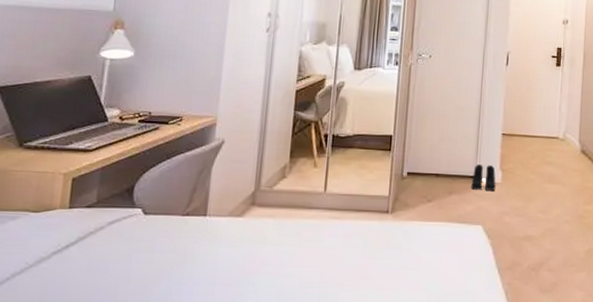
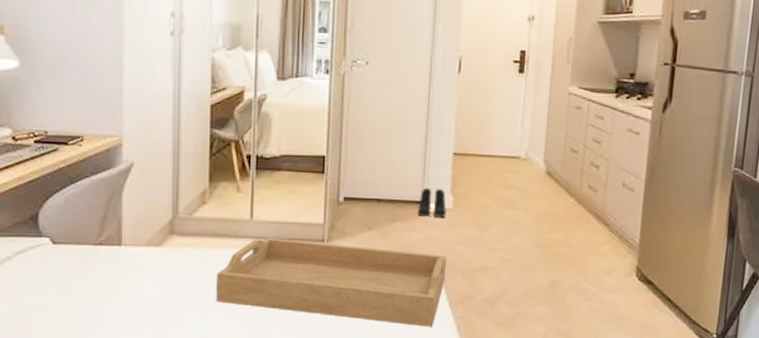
serving tray: none [288,209,497,293] -> present [216,238,447,327]

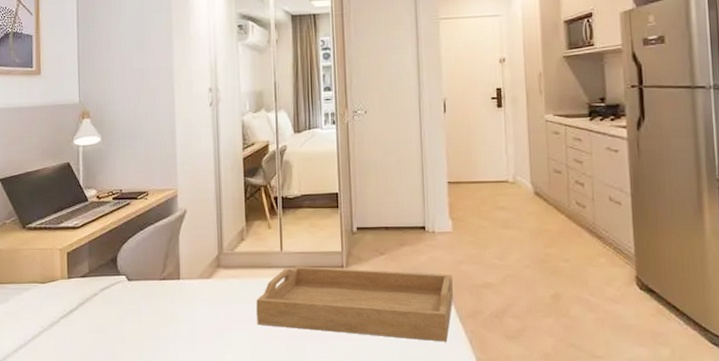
boots: present [417,187,447,217] -> none [422,214,448,240]

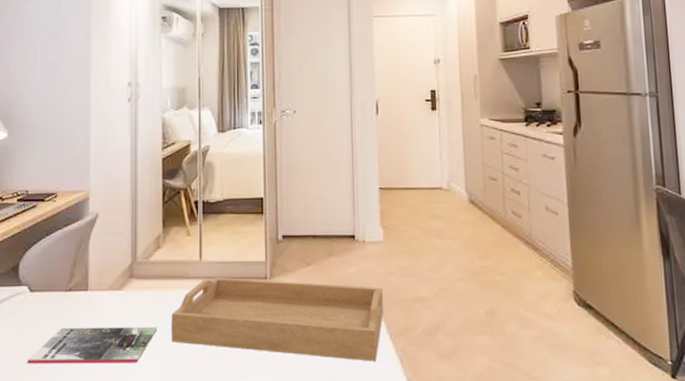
magazine: none [128,311,244,345] -> present [27,327,157,364]

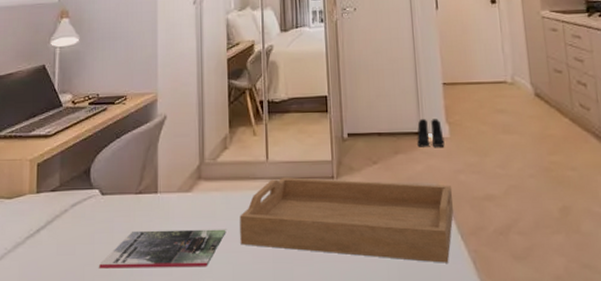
boots: none [351,222,378,250] -> present [417,118,445,147]

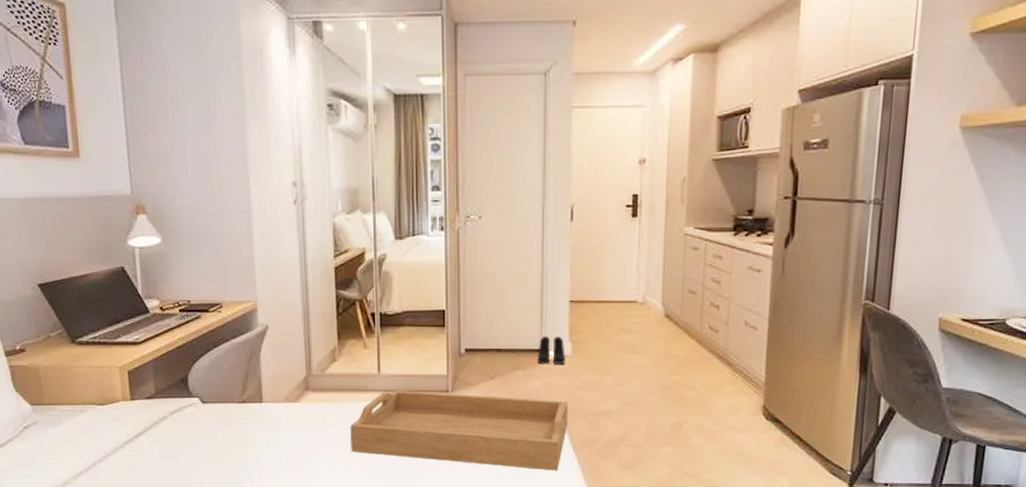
magazine: present [99,229,226,269] -> none [205,437,337,472]

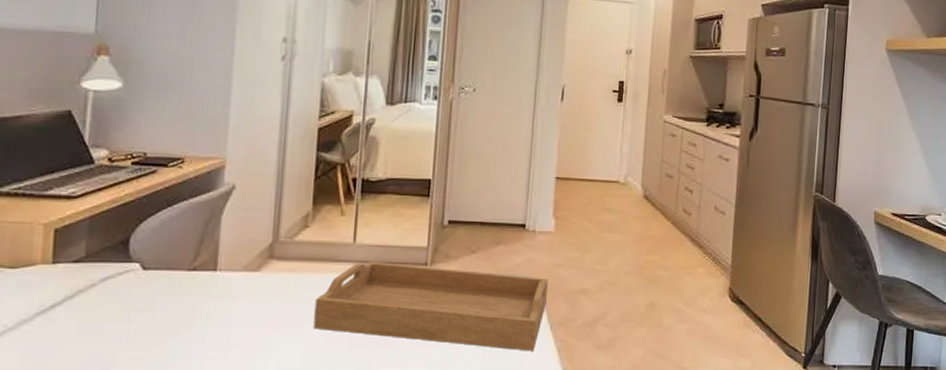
boots: present [537,335,566,364] -> none [520,210,549,240]

